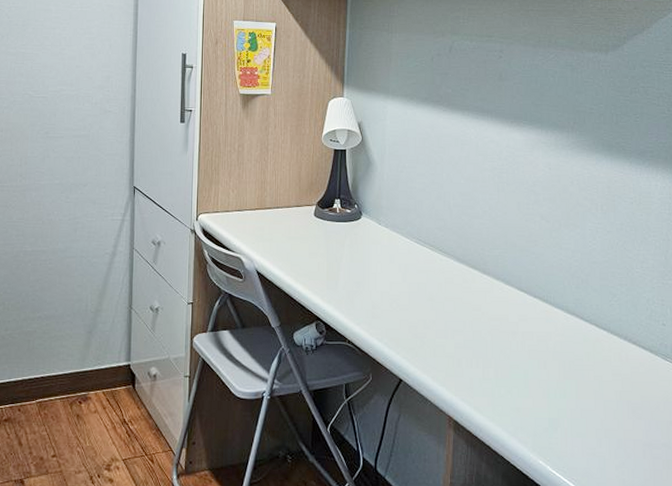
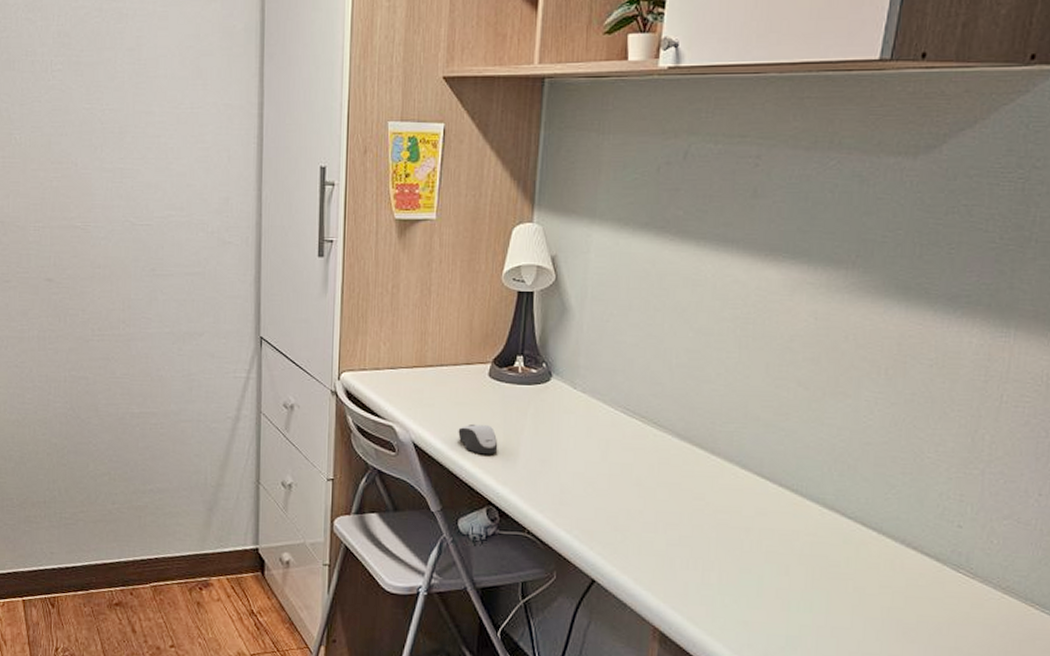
computer mouse: none [292,255,323,279] -> present [458,424,498,455]

